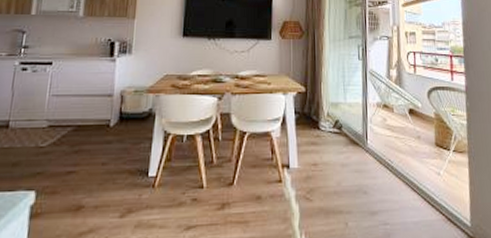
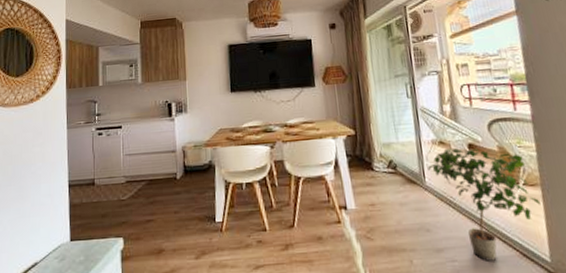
potted plant: none [371,111,467,225] -> present [428,148,541,261]

